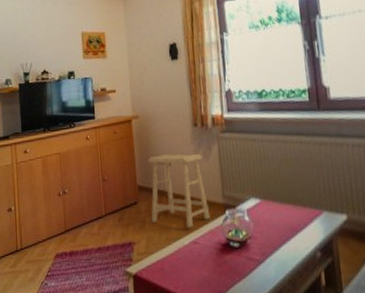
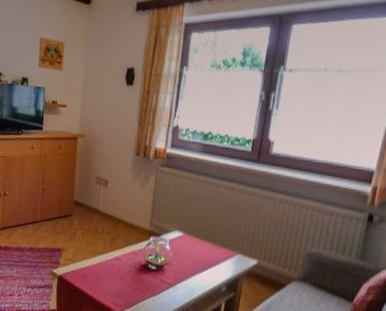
stool: present [147,153,211,228] -> none [81,176,139,246]

